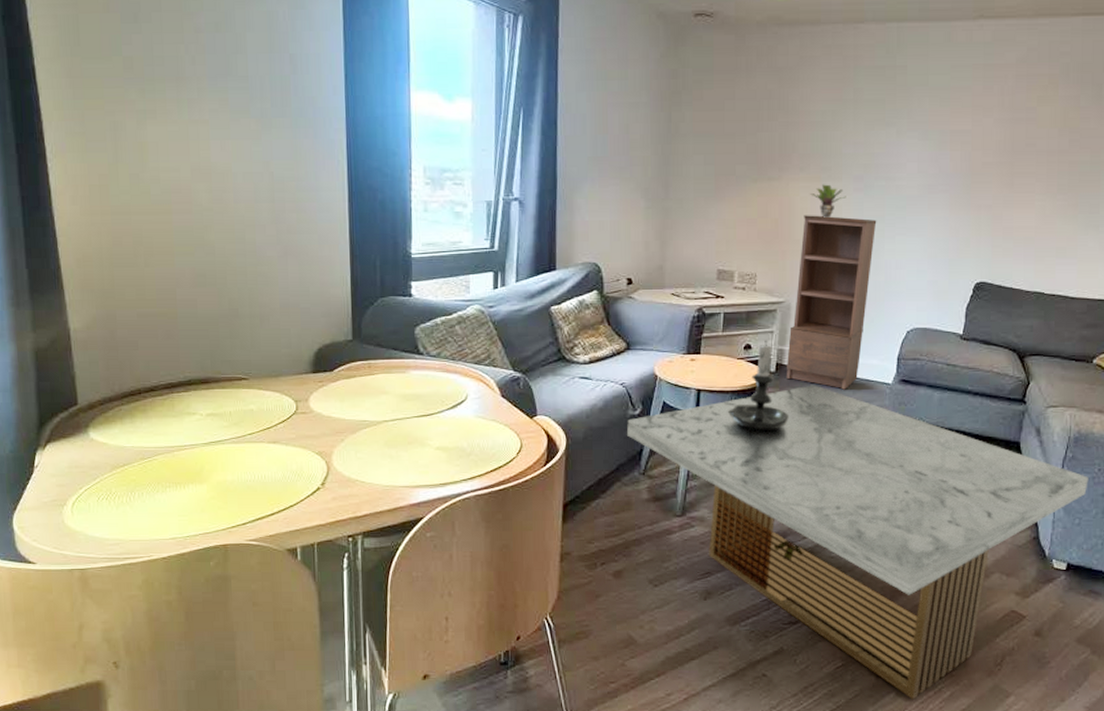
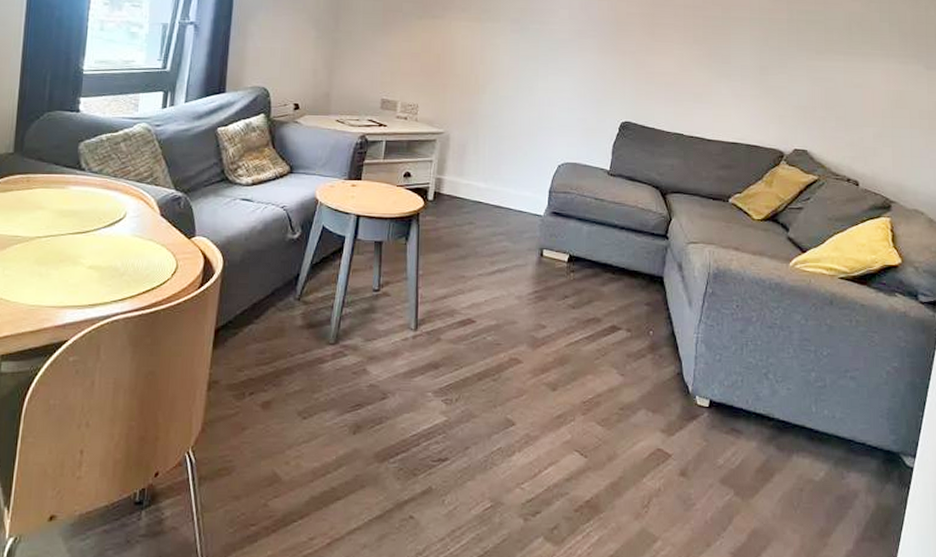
coffee table: present [627,385,1089,700] -> none [285,214,728,545]
candle holder: present [727,340,788,430] -> none [385,168,444,258]
shelving unit: present [786,215,877,390] -> none [443,52,532,220]
potted plant: present [810,184,846,218] -> none [471,24,504,55]

